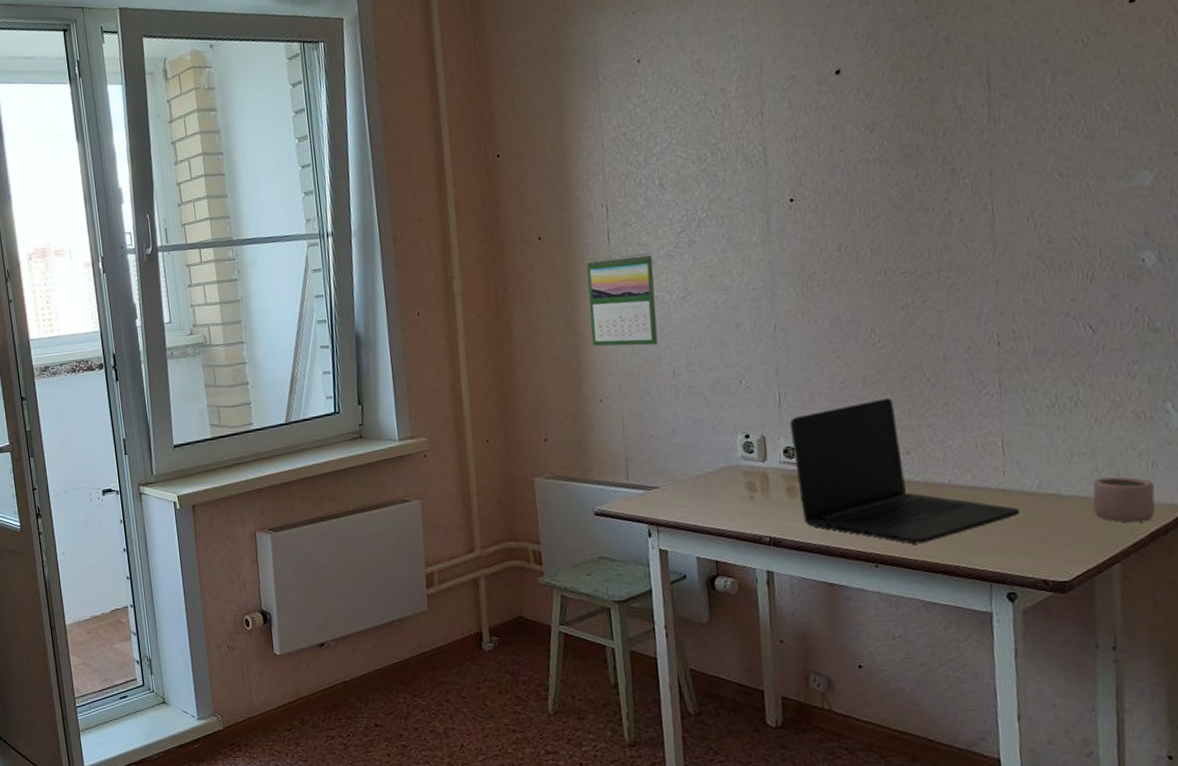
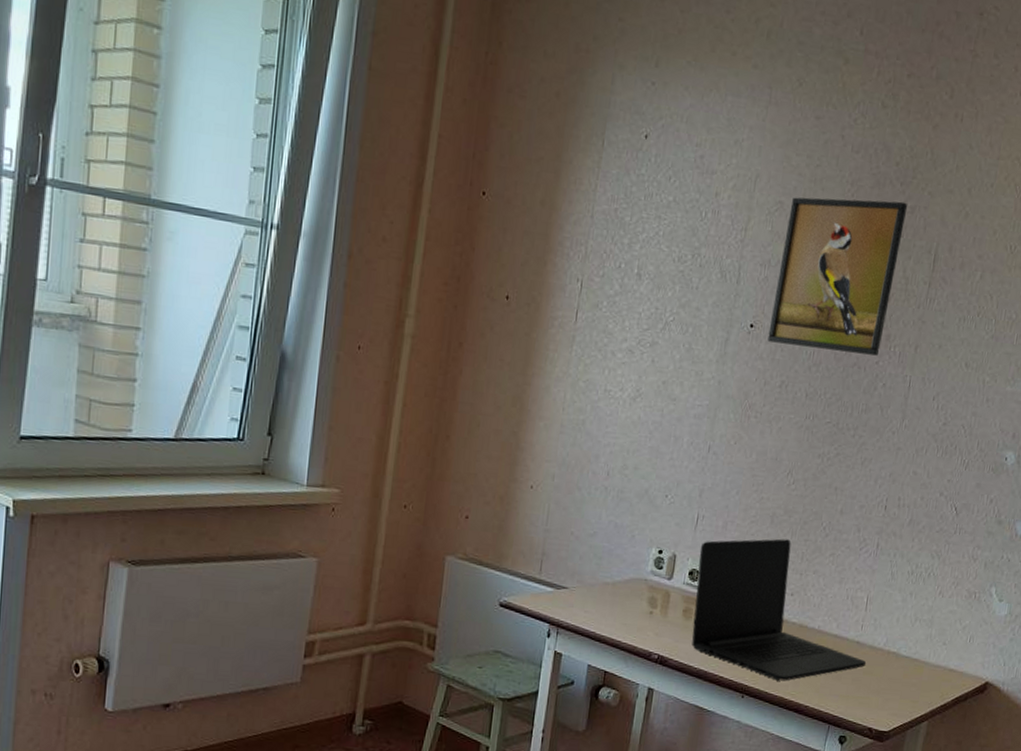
calendar: present [586,253,658,347] -> none [536,334,614,441]
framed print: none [804,34,947,211] -> present [767,197,908,356]
mug: present [1092,477,1155,523] -> none [919,644,968,688]

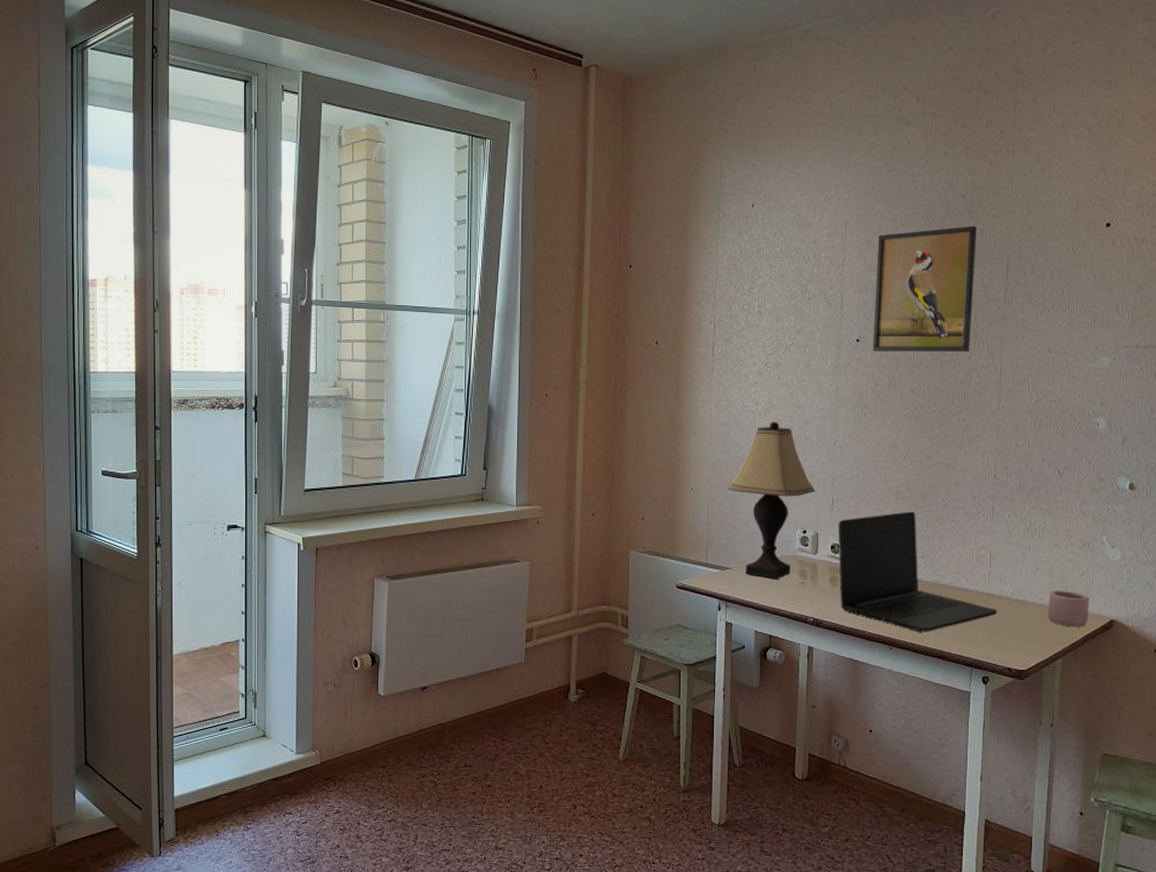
lamp: none [574,413,680,606] -> present [727,421,816,580]
mug: none [919,644,968,688] -> present [1047,590,1090,627]

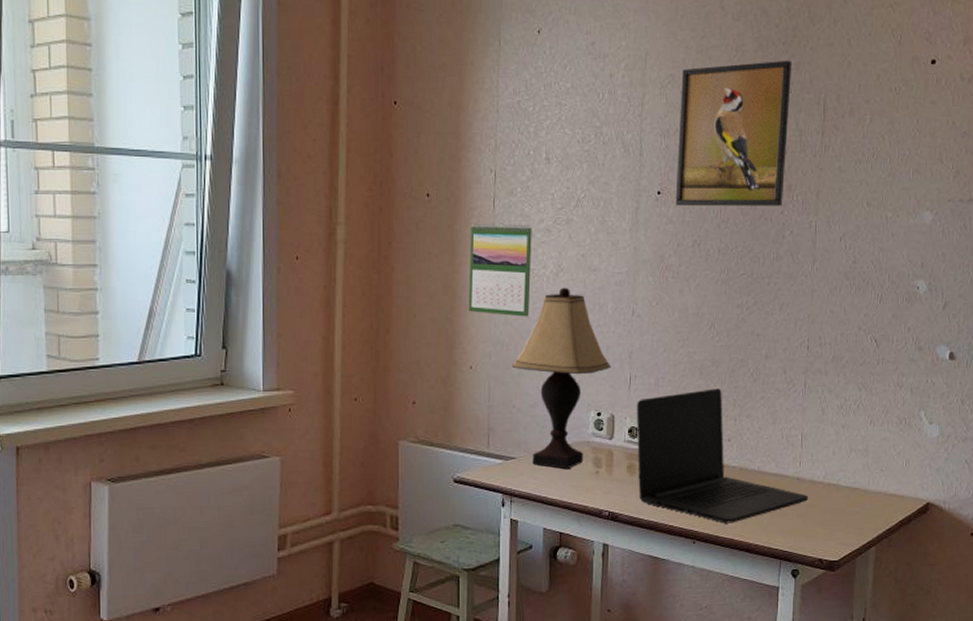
calendar: none [691,366,746,446] -> present [468,223,532,317]
mug: present [1047,590,1090,627] -> none [861,472,906,512]

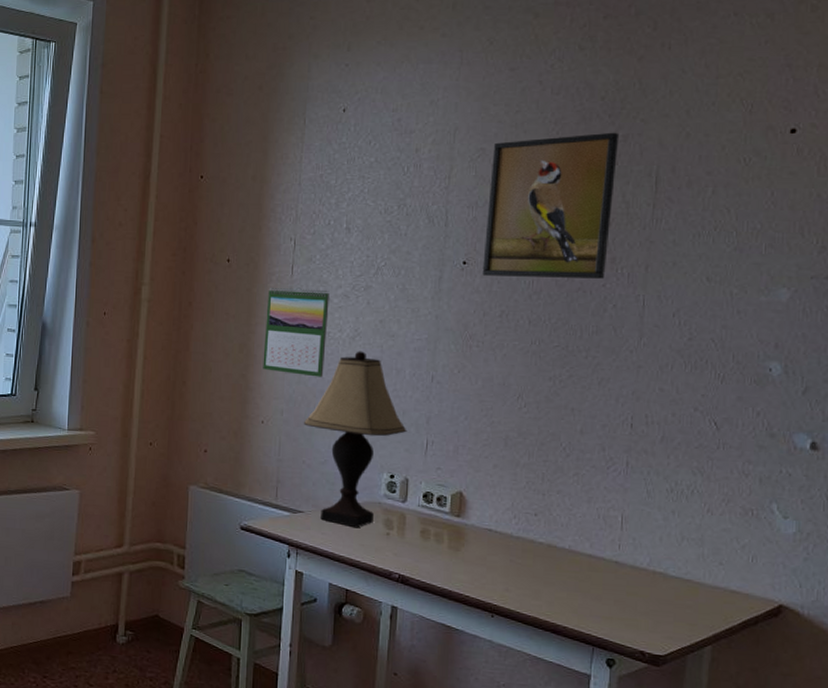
laptop: present [636,388,809,524] -> none [432,460,629,601]

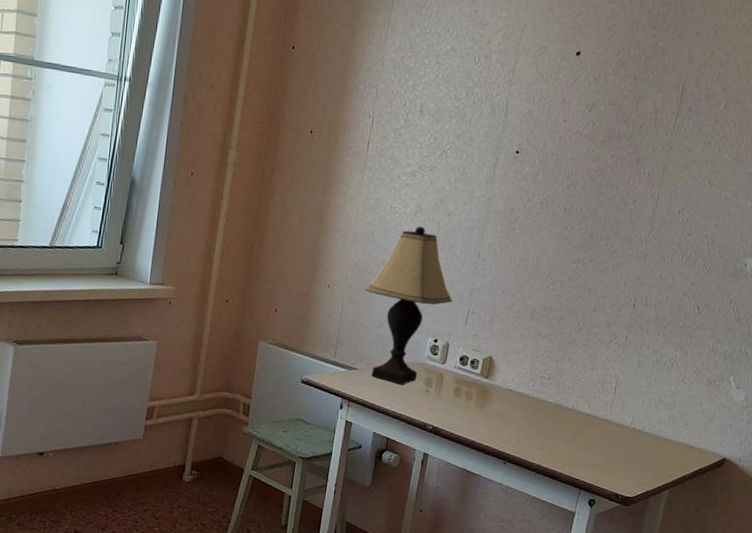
calendar: present [263,287,330,377] -> none [333,161,399,248]
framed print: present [482,132,620,279] -> none [531,42,659,176]

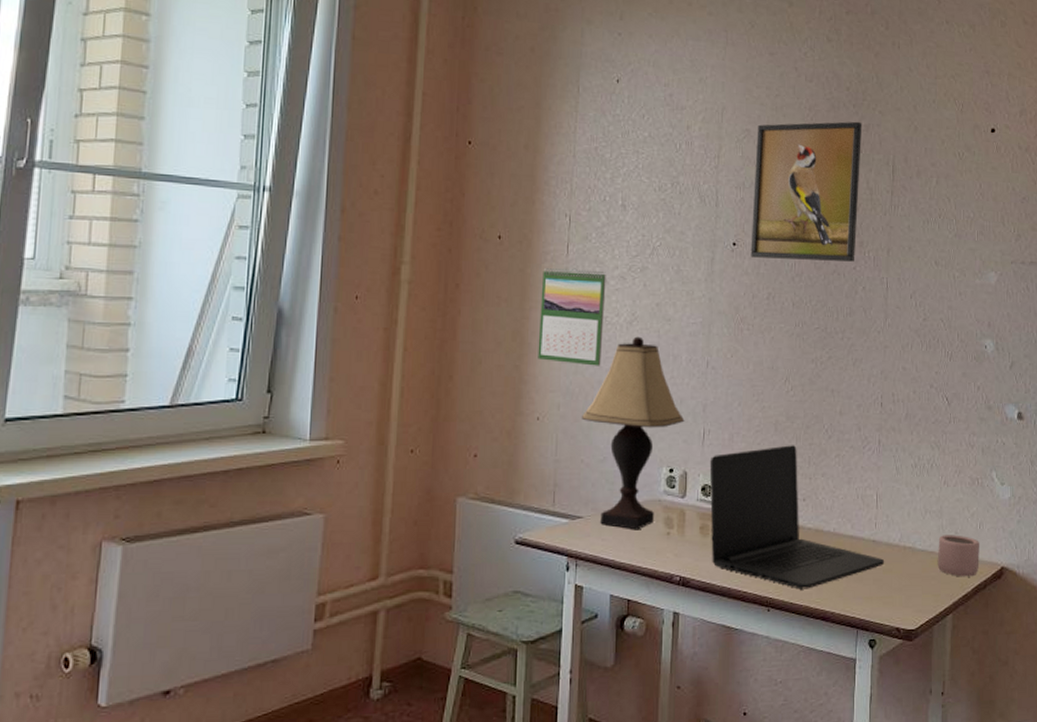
calendar: none [333,161,399,248] -> present [538,268,606,366]
laptop: none [461,331,615,451] -> present [709,445,885,590]
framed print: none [531,42,659,176] -> present [750,121,863,262]
mug: none [662,424,707,462] -> present [937,535,980,577]

